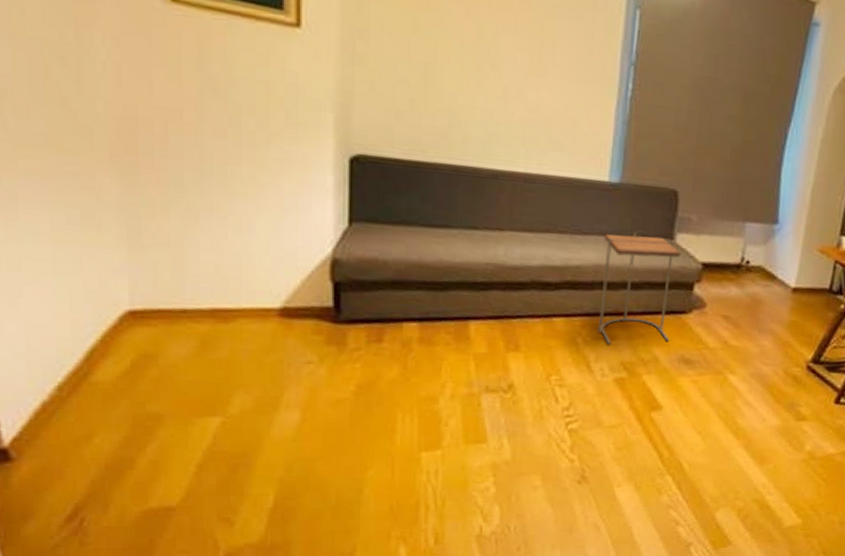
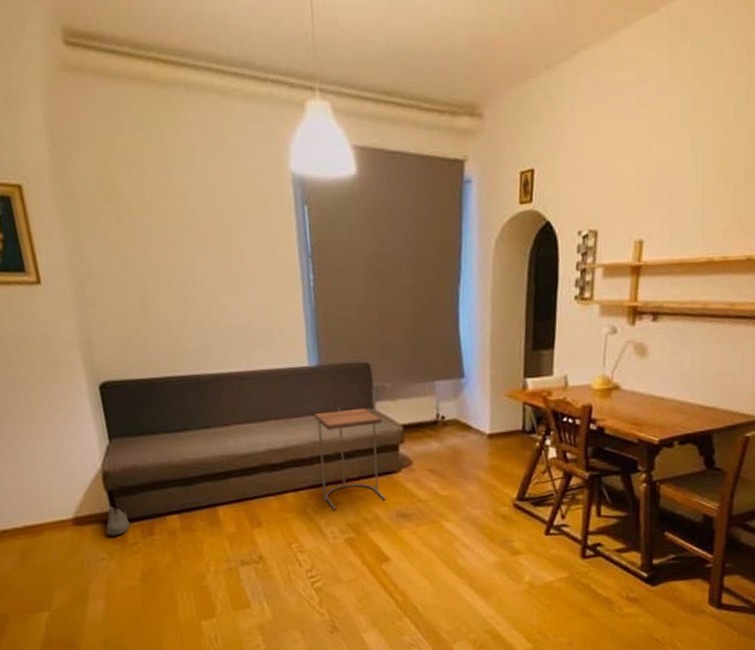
shoe: none [321,298,354,337] -> present [105,503,130,536]

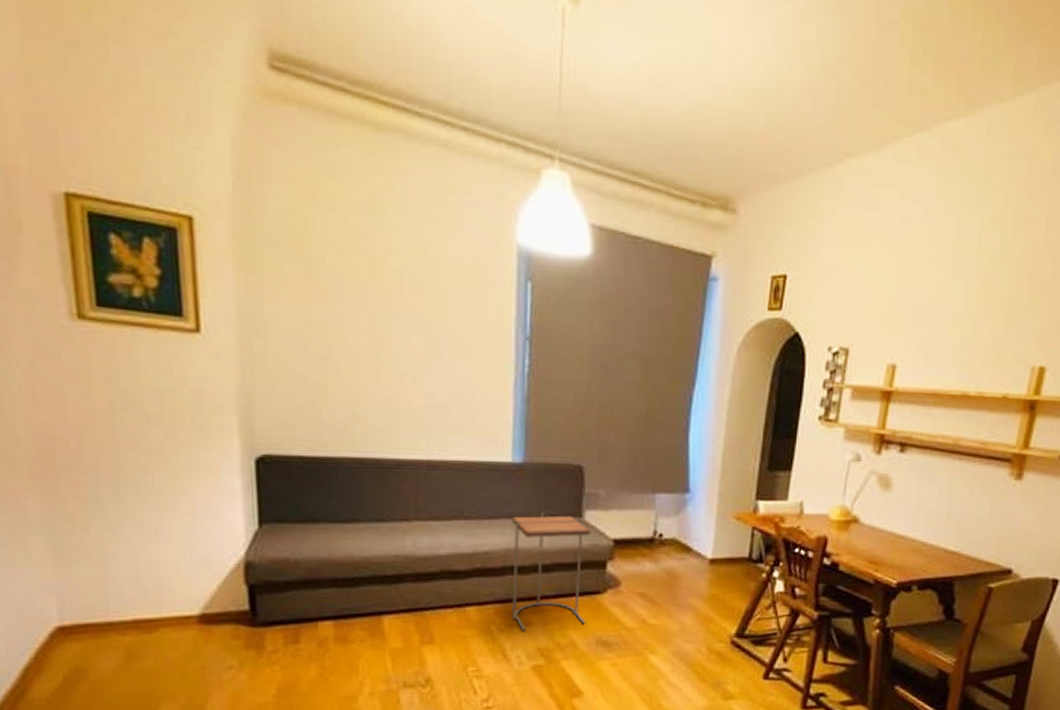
shoe: present [105,503,130,536] -> none [239,601,271,640]

